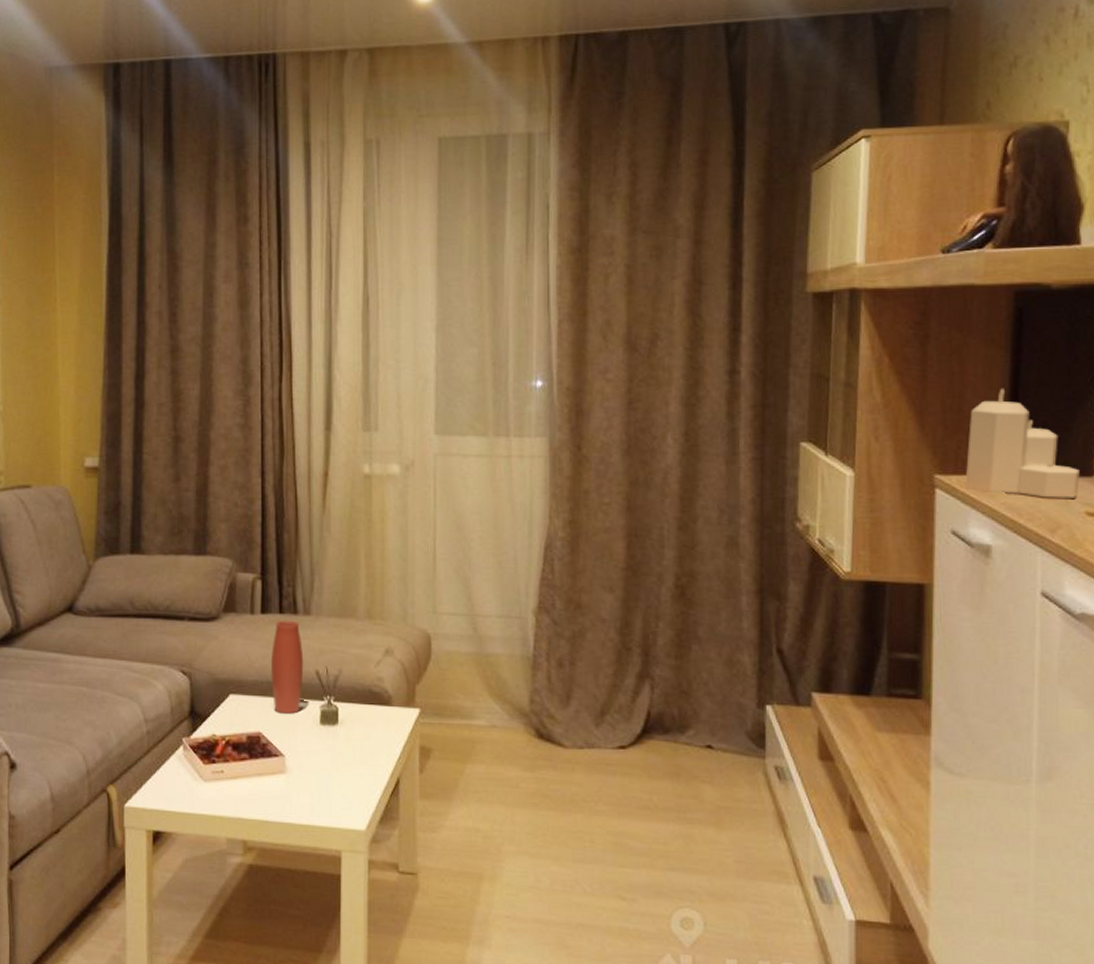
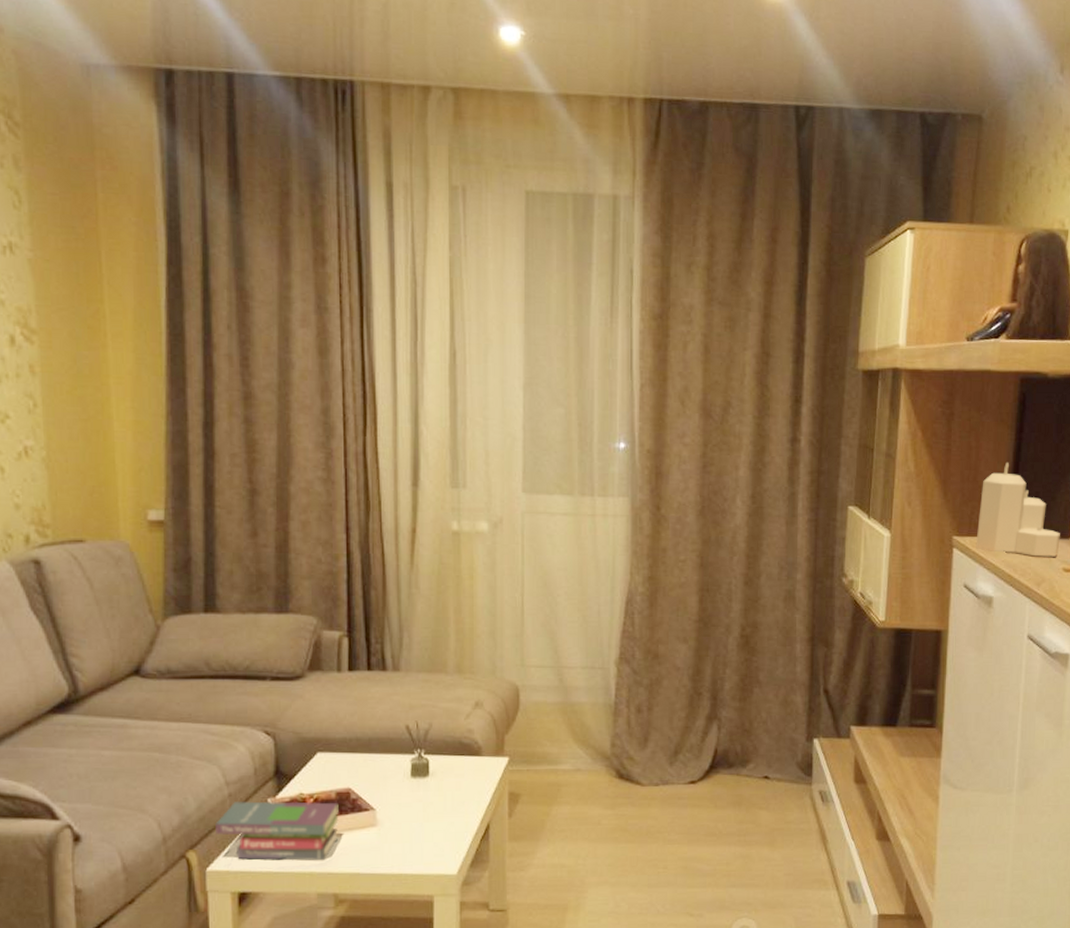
books: none [134,739,249,804] -> present [215,801,339,861]
vase: present [271,620,304,714] -> none [360,677,394,769]

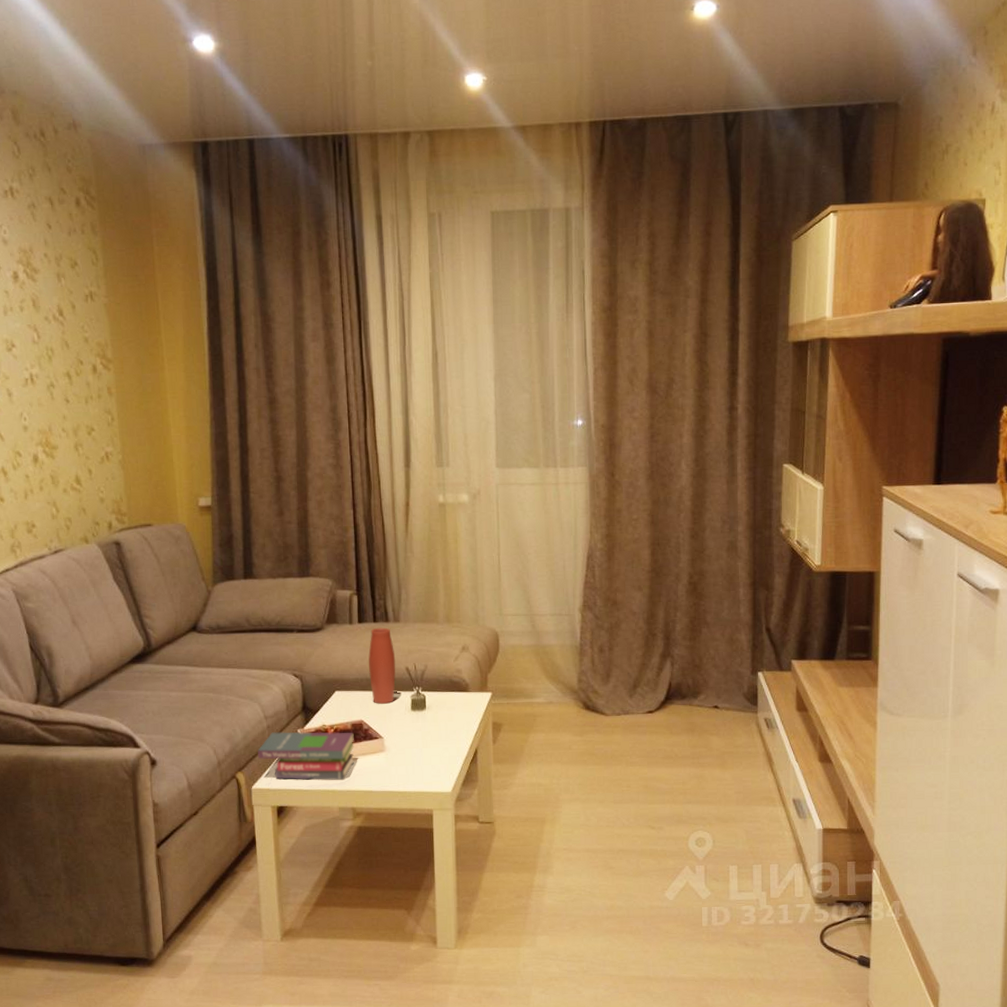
vase: none [360,677,394,769] -> present [368,627,396,704]
candle: present [976,461,1060,557] -> none [904,415,986,501]

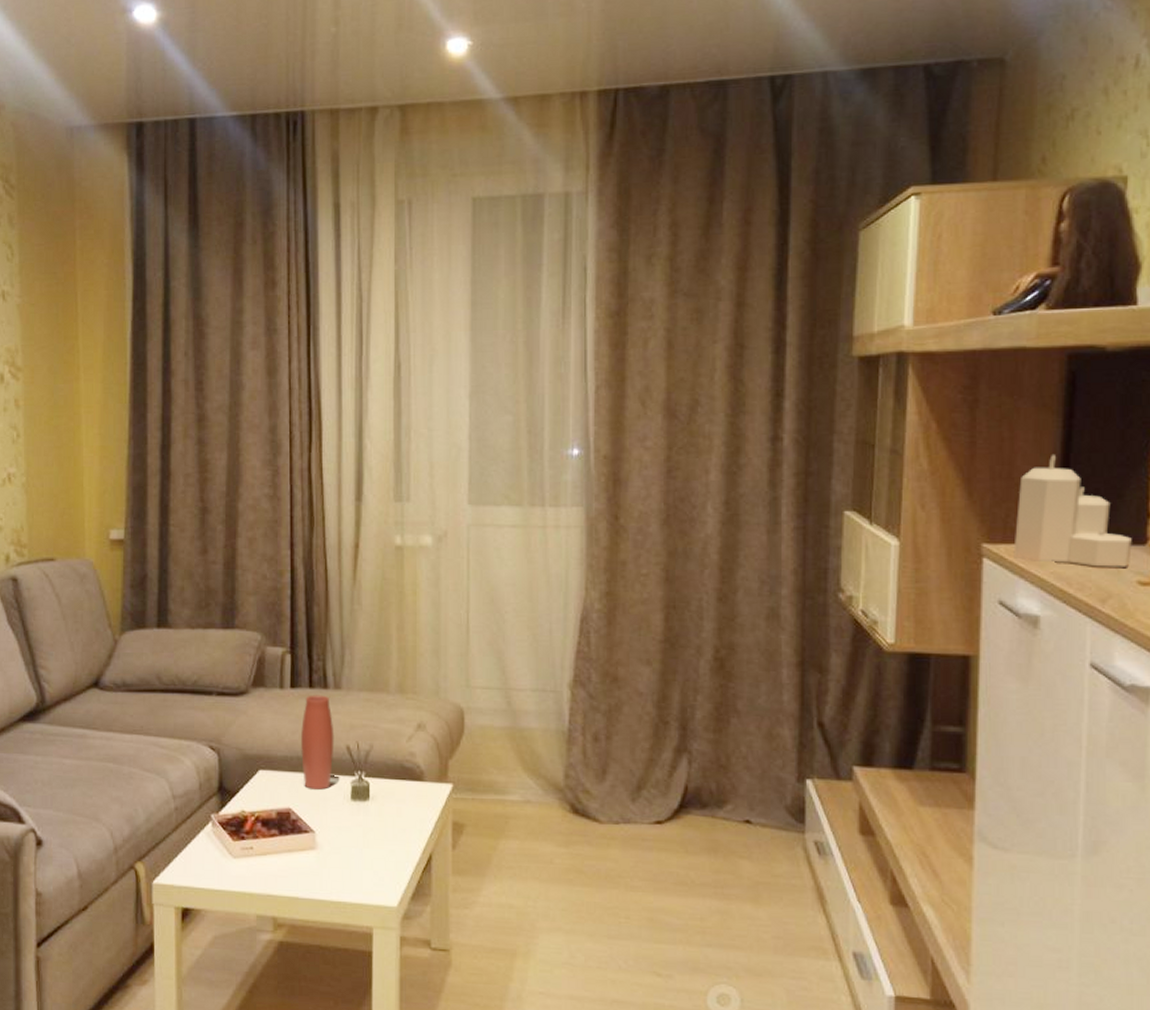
books: present [258,731,354,781] -> none [162,816,279,881]
candle: none [904,415,986,501] -> present [1013,453,1132,567]

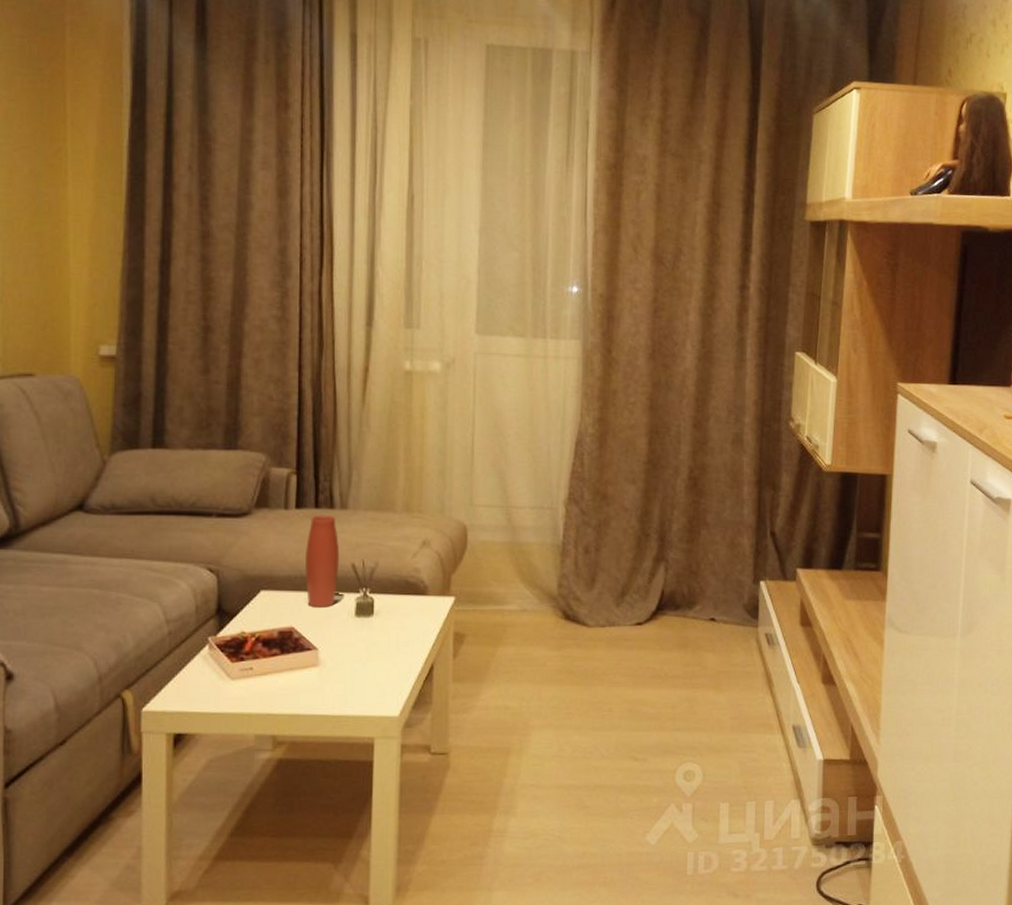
candle: present [1013,453,1132,567] -> none [919,311,1001,404]

